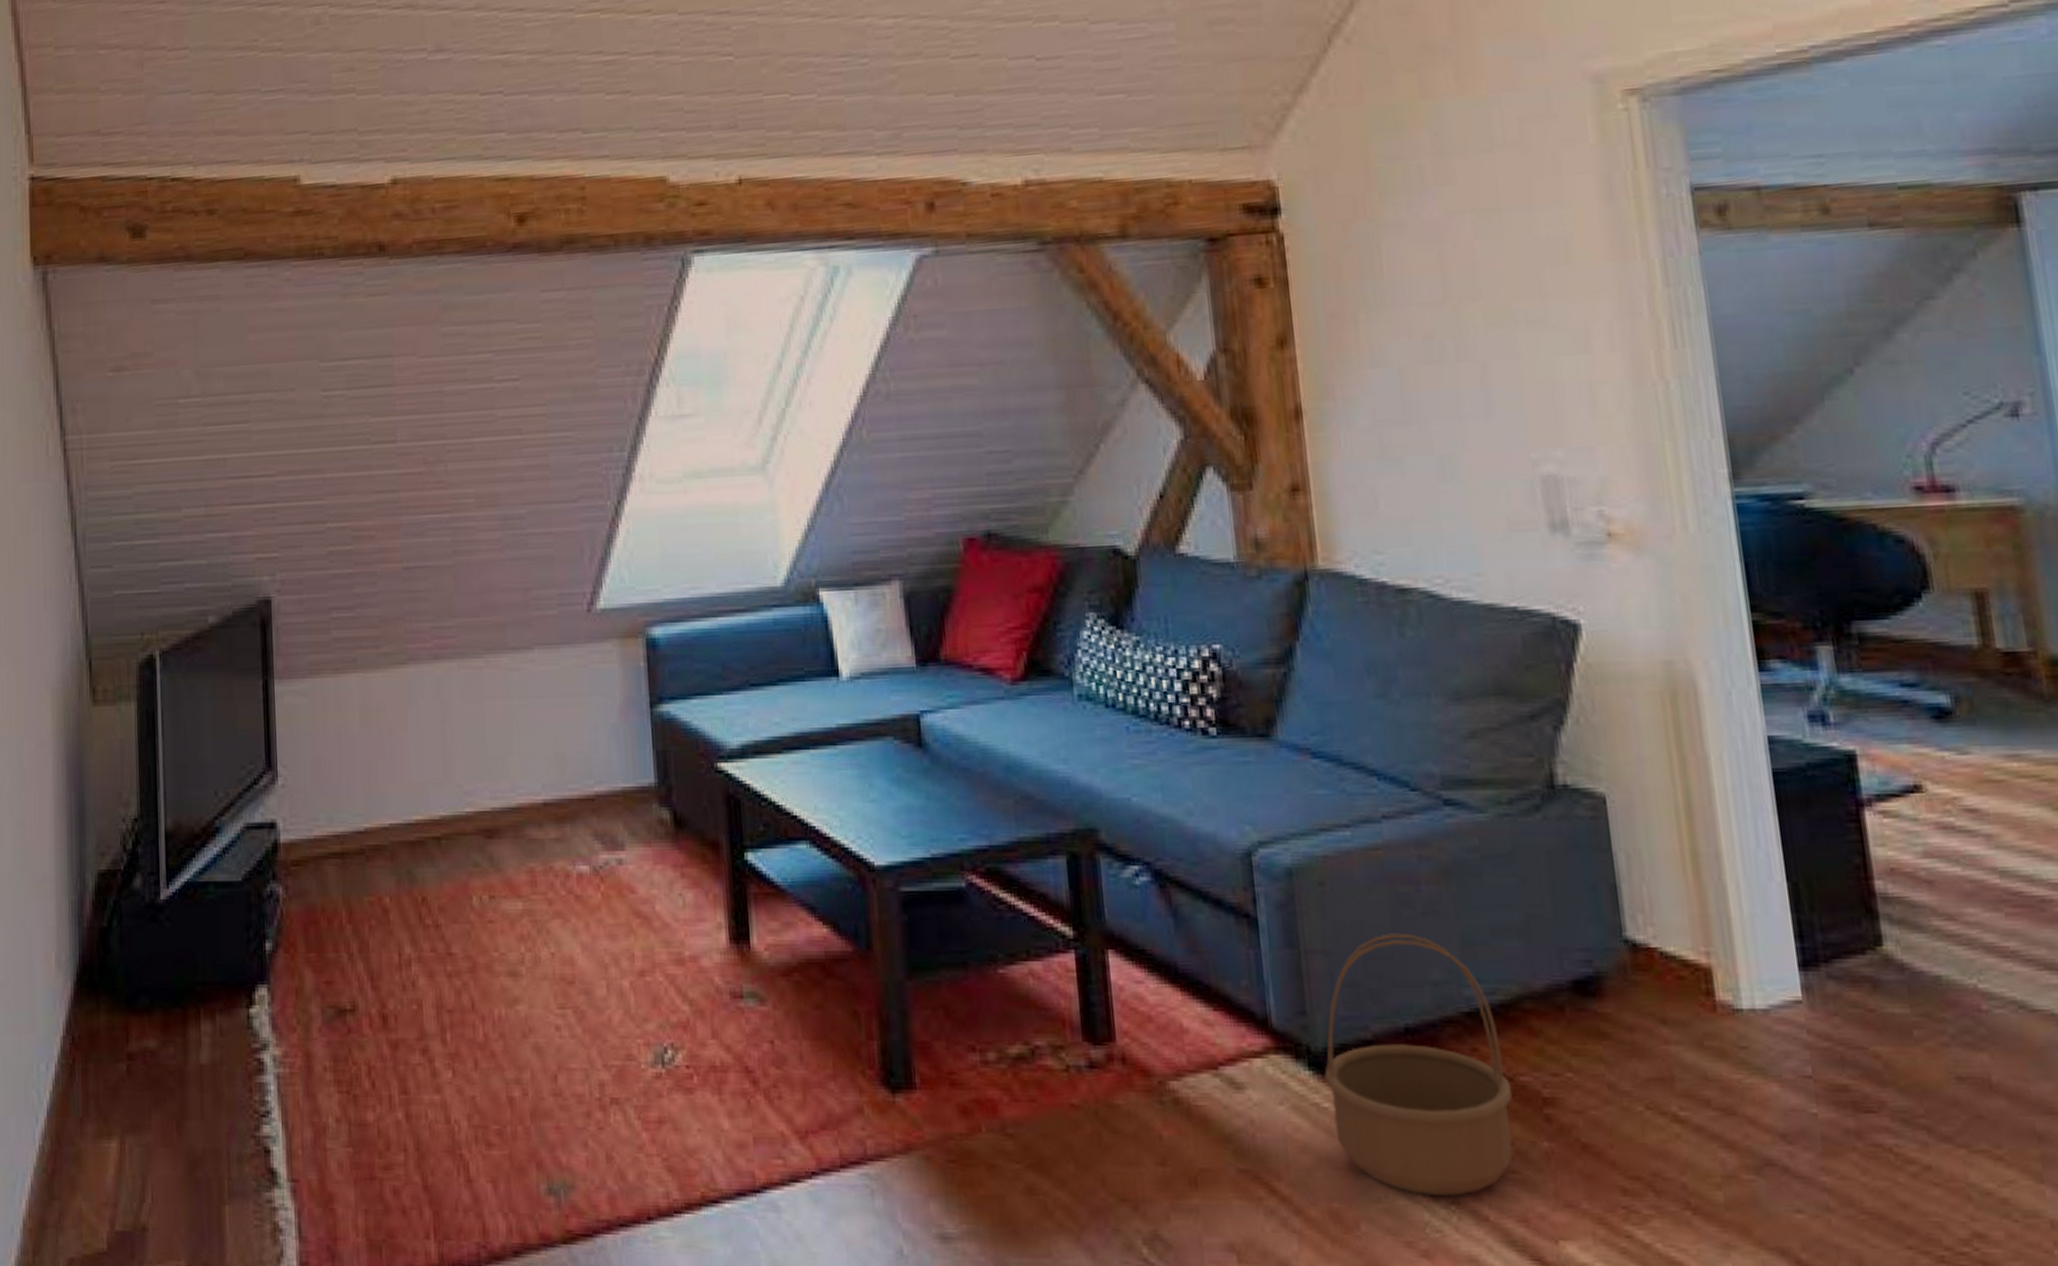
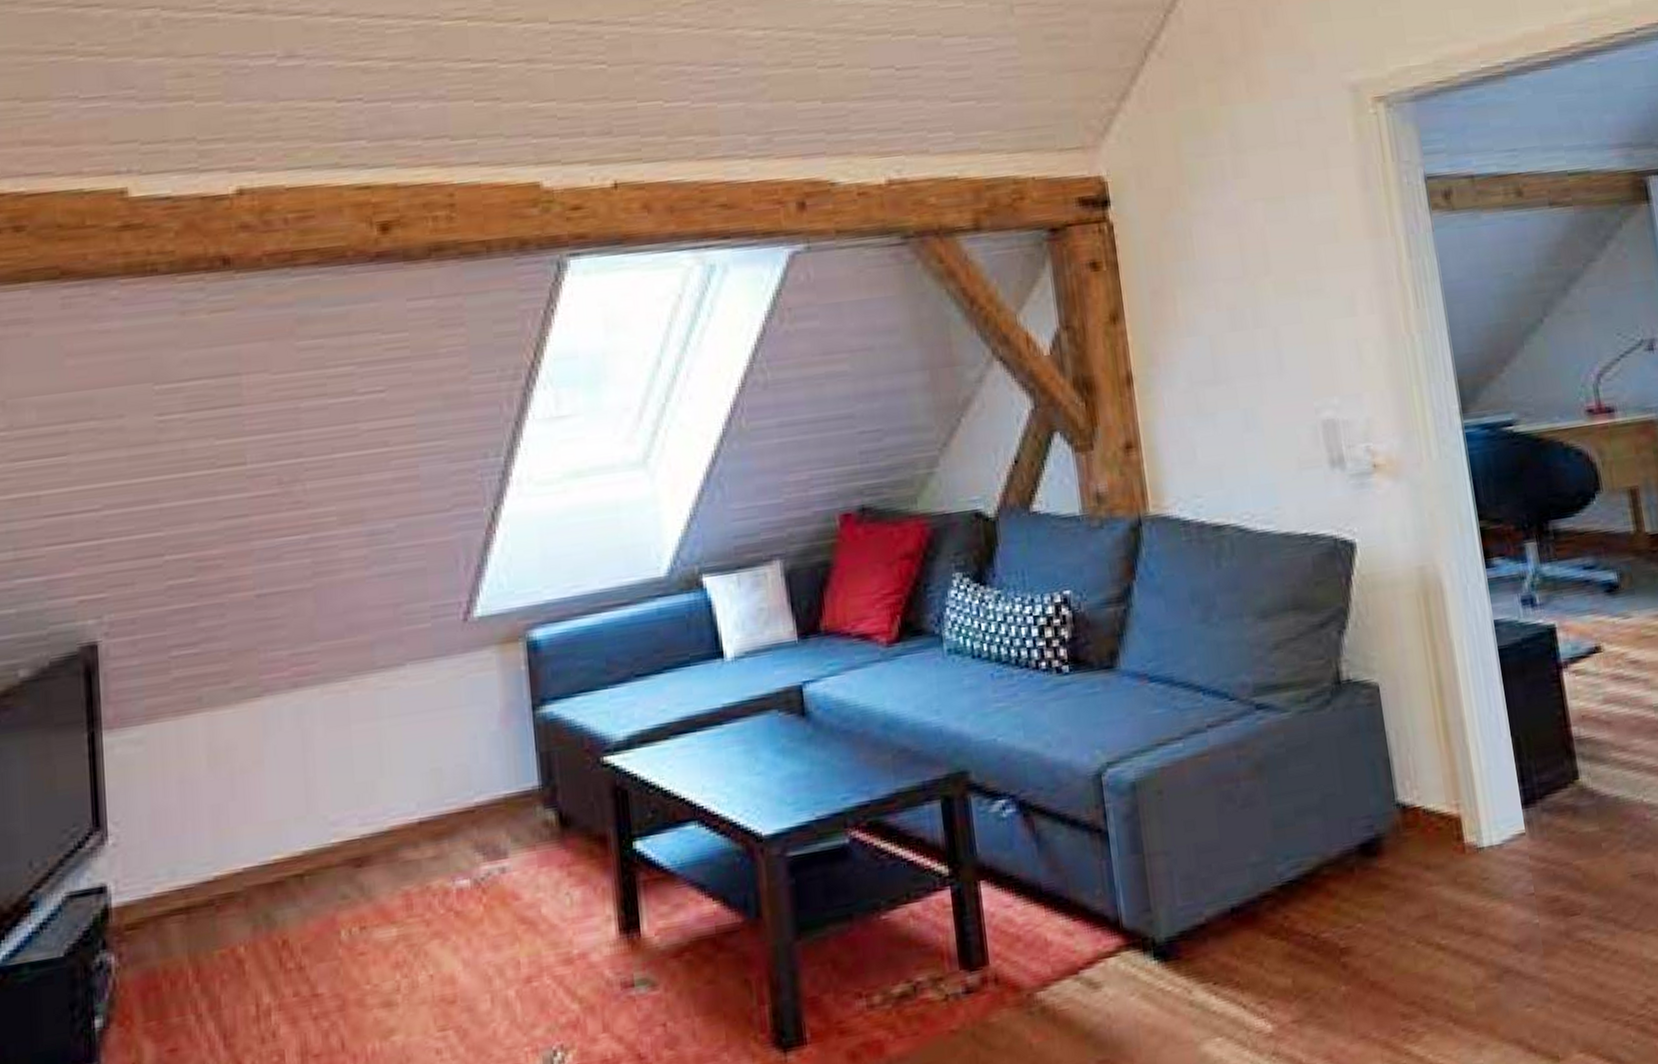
basket: present [1324,933,1513,1196] -> none [1167,825,1319,1052]

